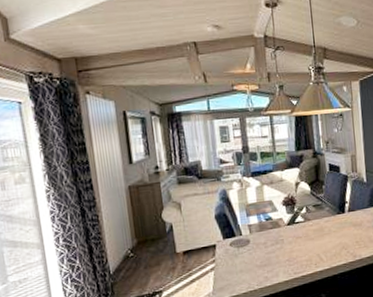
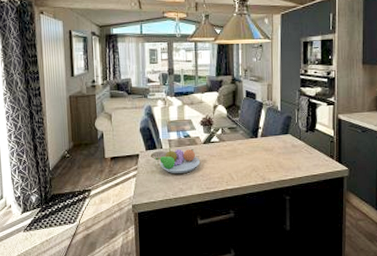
fruit bowl: none [234,232,286,262] -> present [155,148,201,174]

